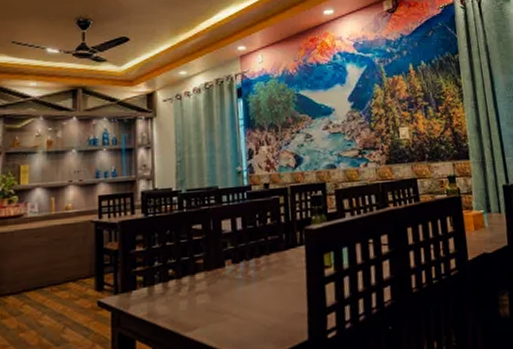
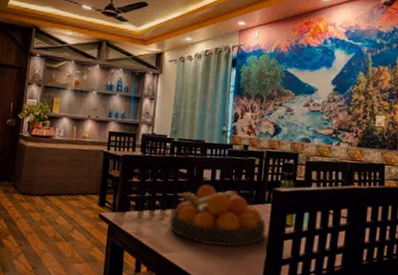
fruit bowl: none [190,237,304,311] -> present [170,184,266,247]

